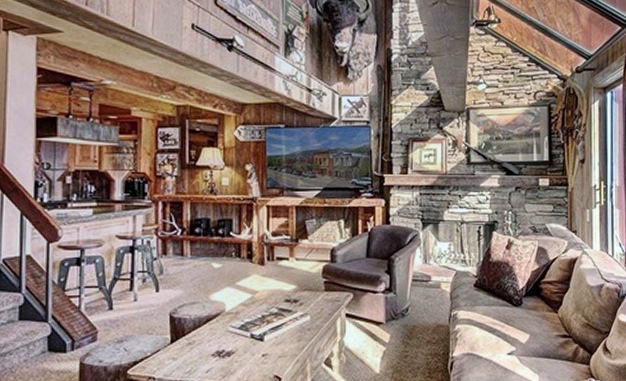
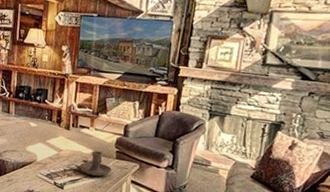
candle holder: none [280,285,321,316] -> present [79,150,112,177]

